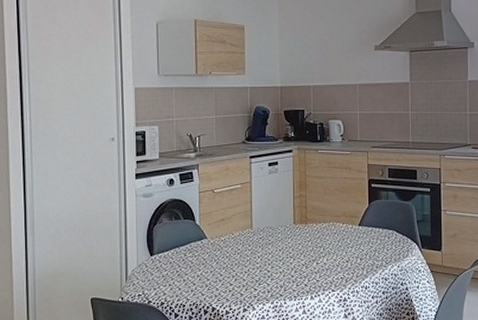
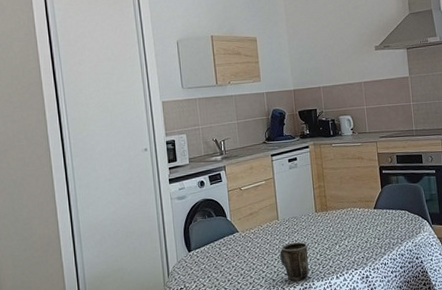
mug: none [250,255,282,297] -> present [280,242,310,281]

